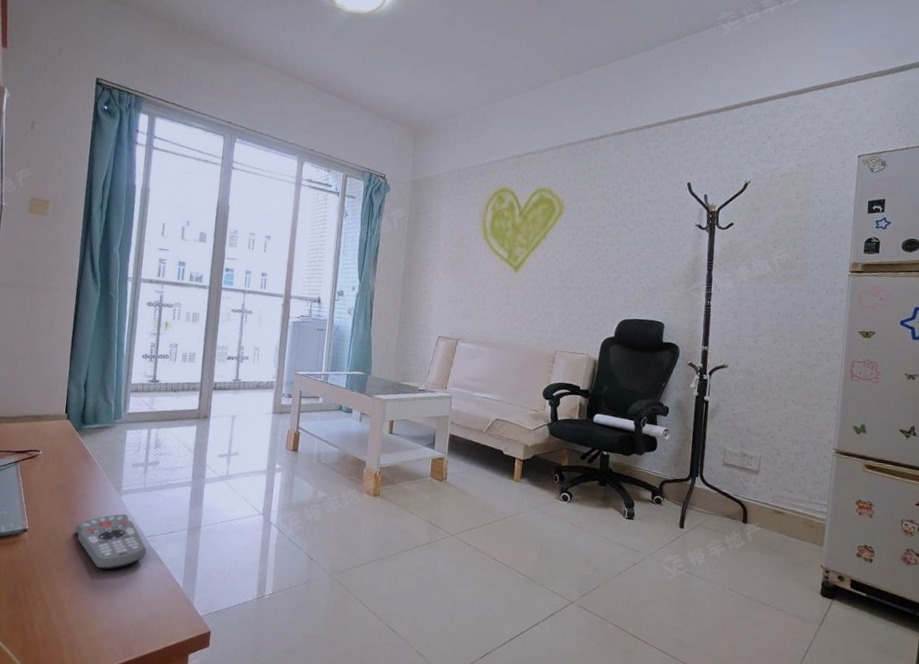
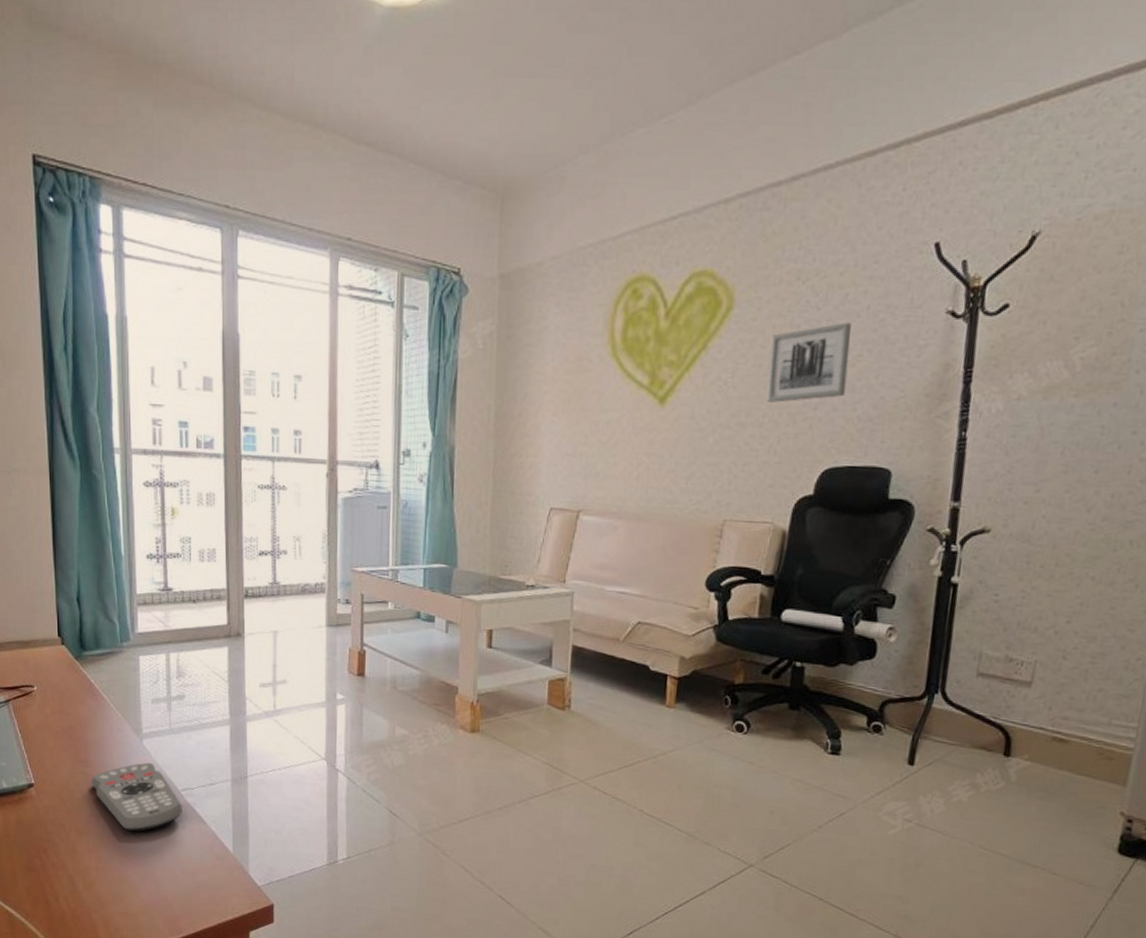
wall art: none [584,227,637,275] -> present [766,322,851,403]

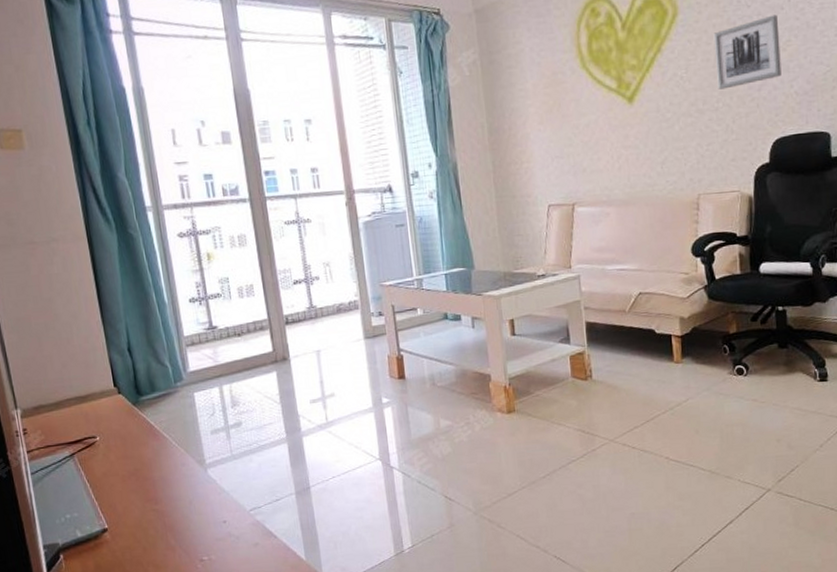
remote control: present [91,762,182,832] -> none [162,489,253,558]

